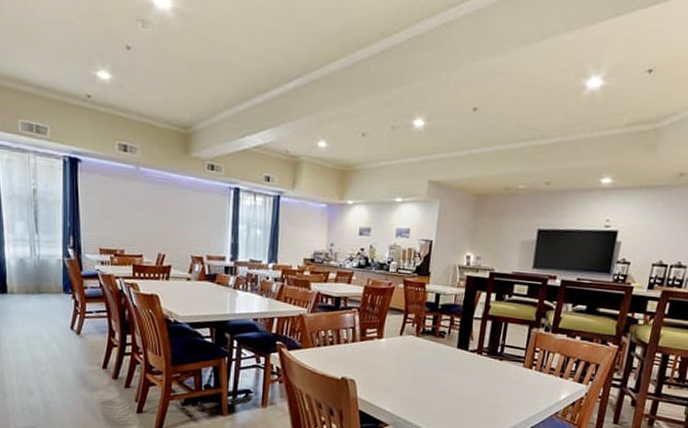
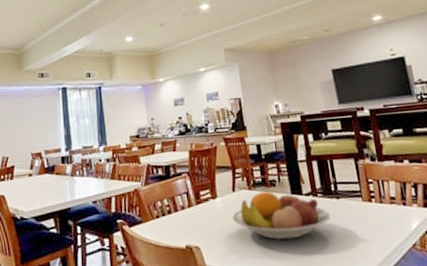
fruit bowl: none [393,341,489,389] -> present [232,191,331,240]

